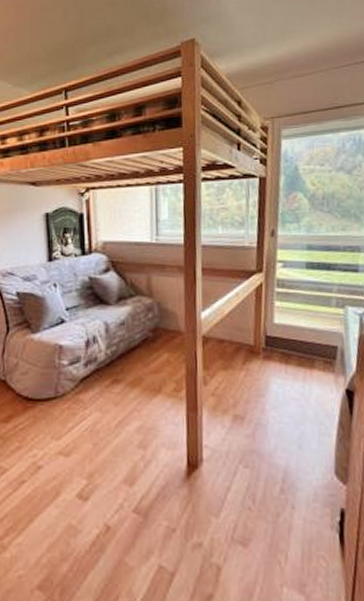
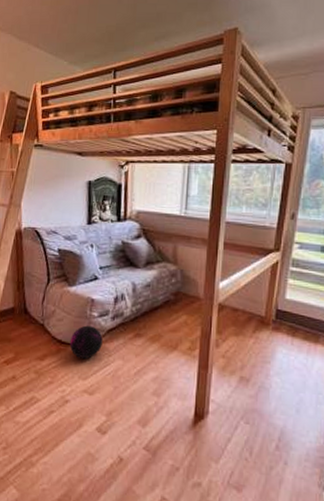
ball: none [38,376,76,415] -> present [69,325,103,359]

